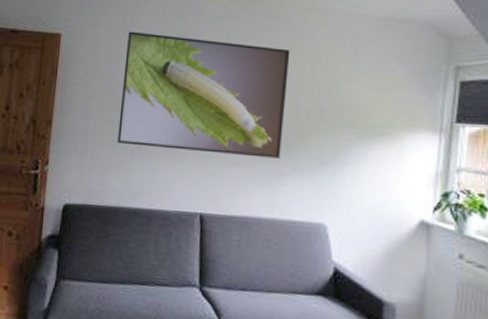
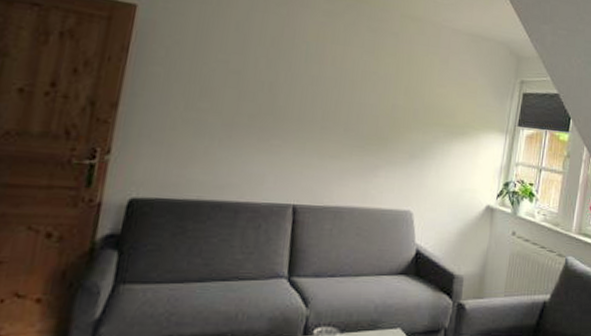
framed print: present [117,31,290,159] -> none [203,13,391,152]

